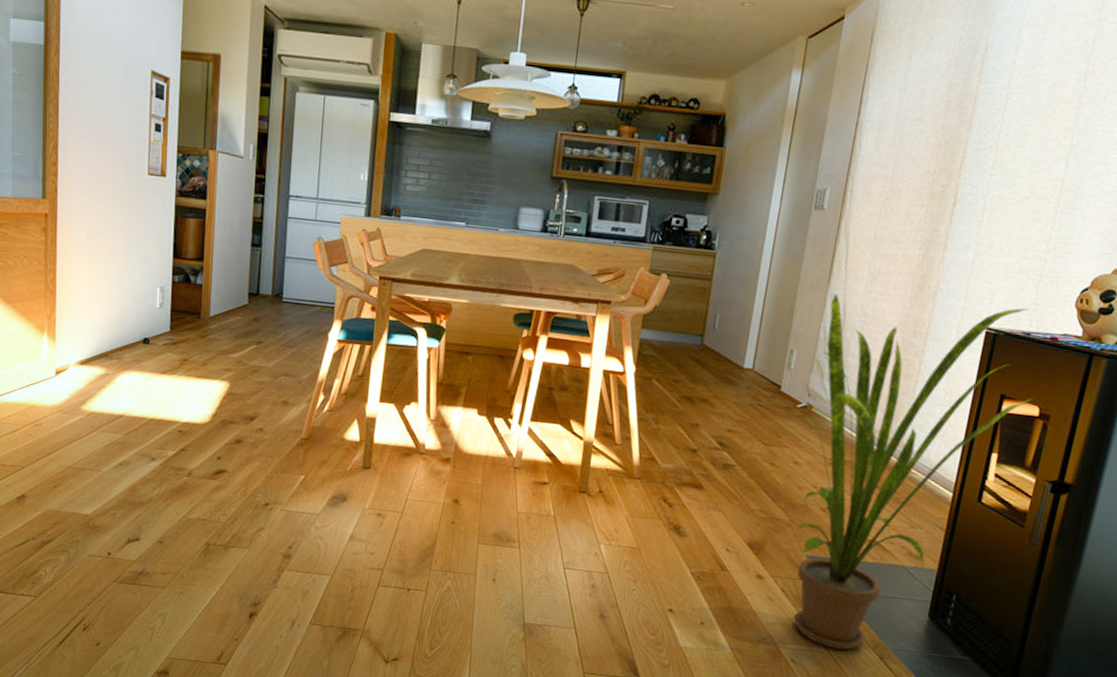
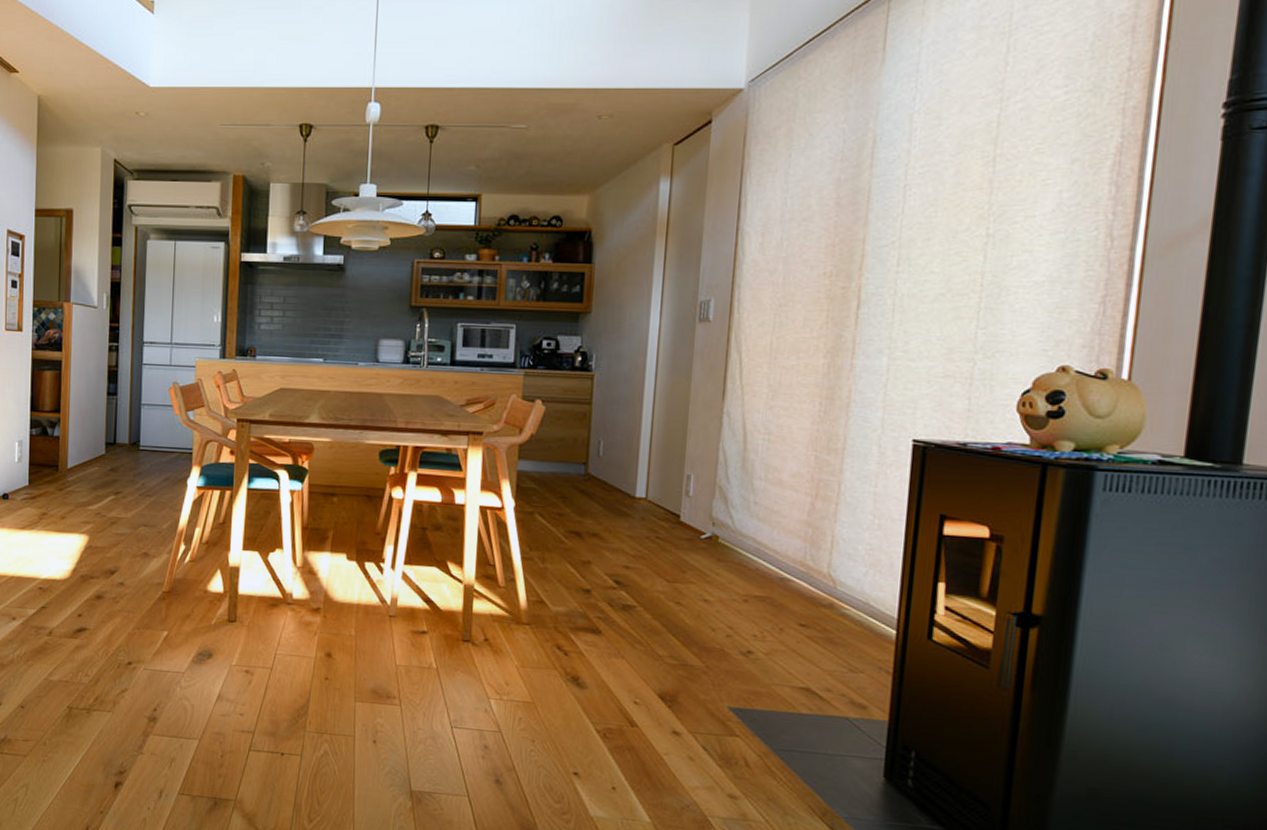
house plant: present [793,293,1034,650] -> none [709,410,981,819]

